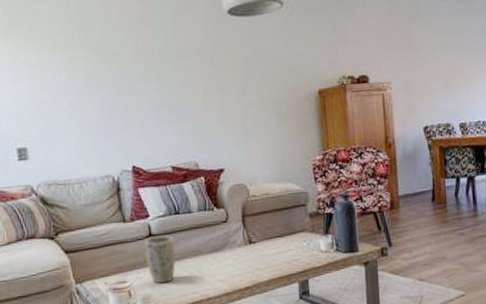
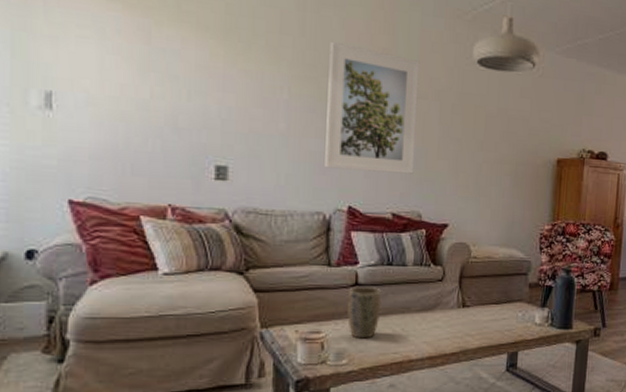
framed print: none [94,20,185,135] -> present [325,41,420,174]

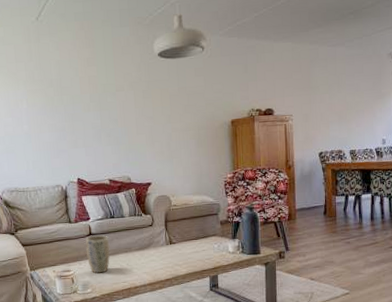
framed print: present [325,41,420,174] -> none [50,60,121,153]

